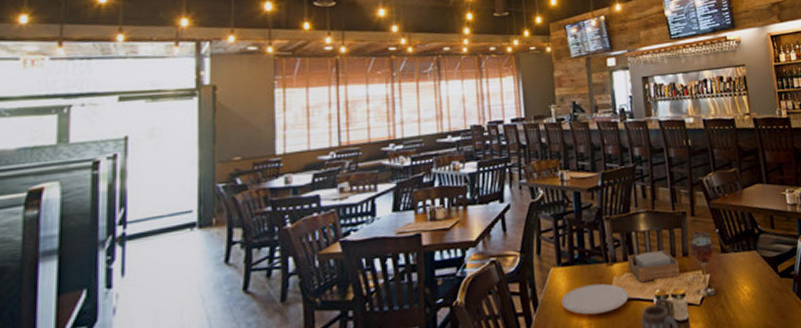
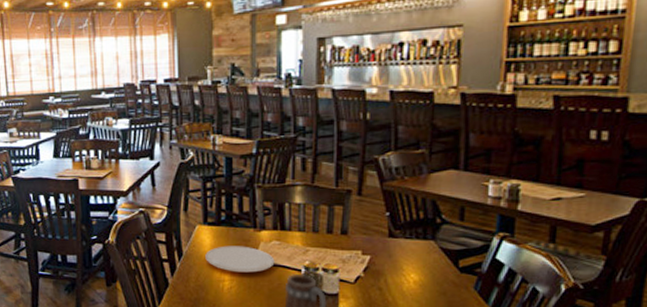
napkin holder: present [628,250,680,282] -> none [278,225,336,253]
wineglass: present [691,231,716,297] -> none [352,211,380,277]

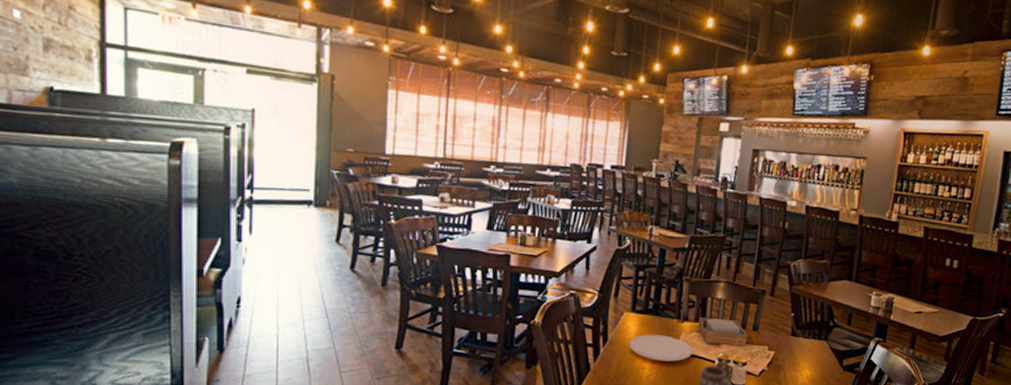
napkin holder: none [278,225,336,253] -> present [698,318,748,347]

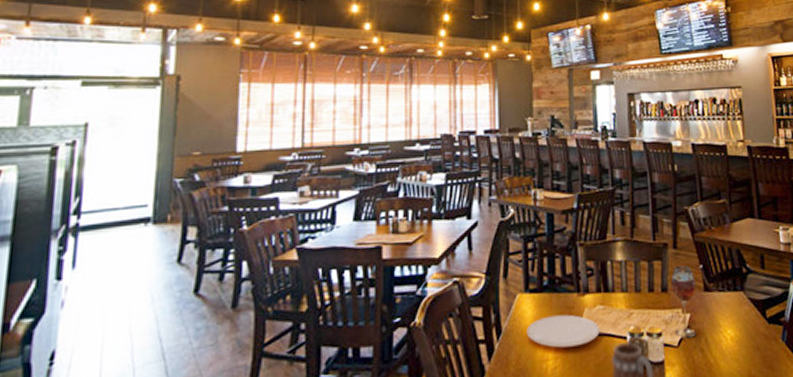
napkin holder: present [698,318,748,347] -> none [601,283,658,317]
wineglass: none [758,311,785,371] -> present [671,265,696,338]

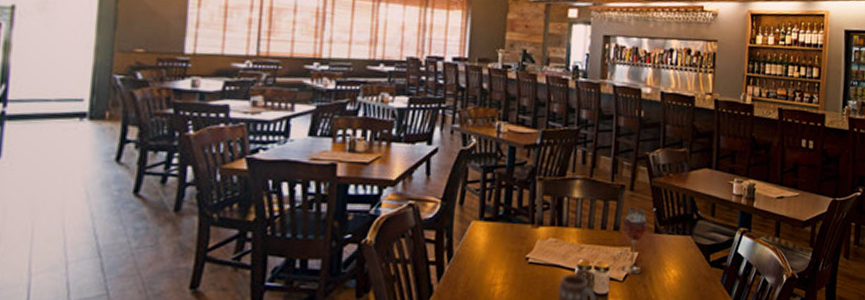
plate: present [527,314,600,348] -> none [478,244,550,275]

